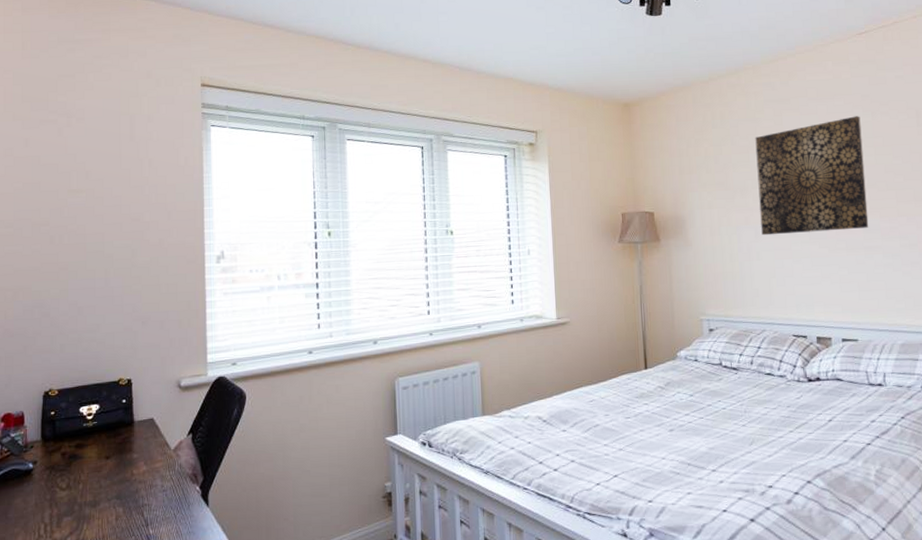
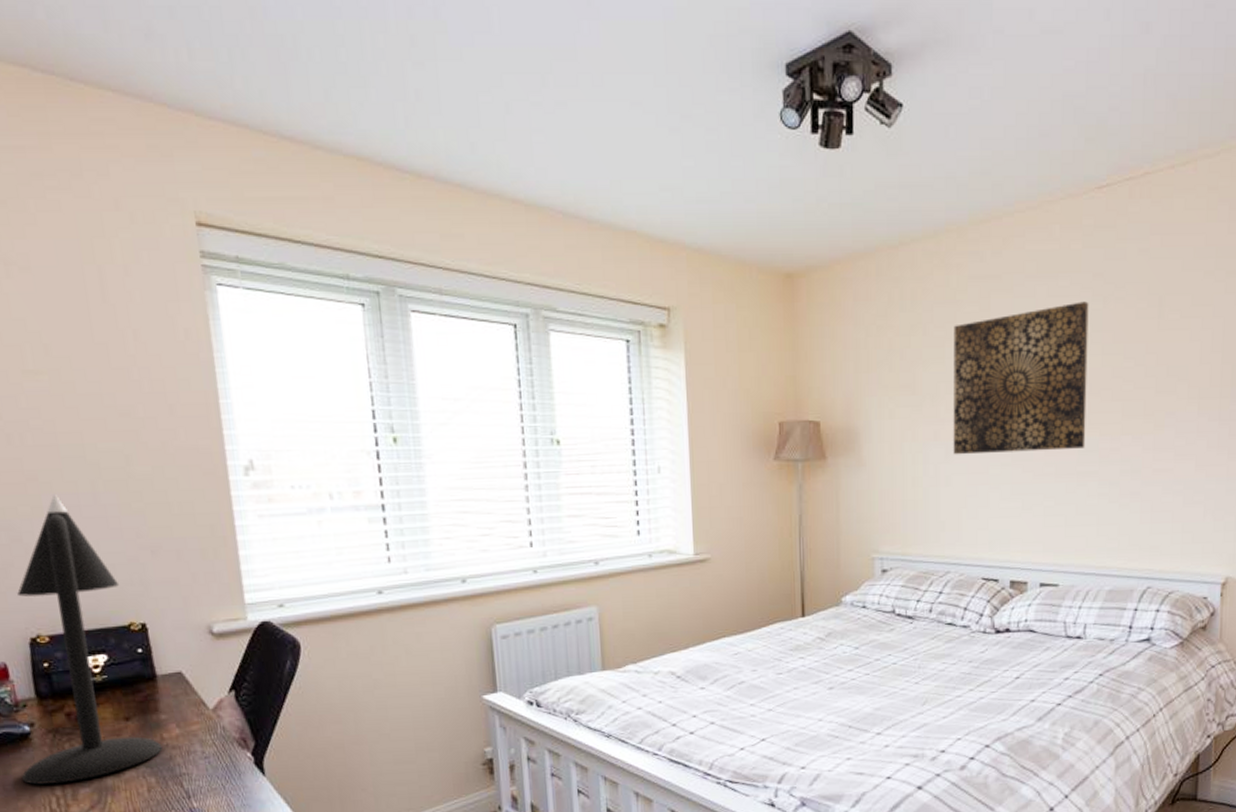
desk lamp: none [20,279,131,514] -> present [17,493,163,785]

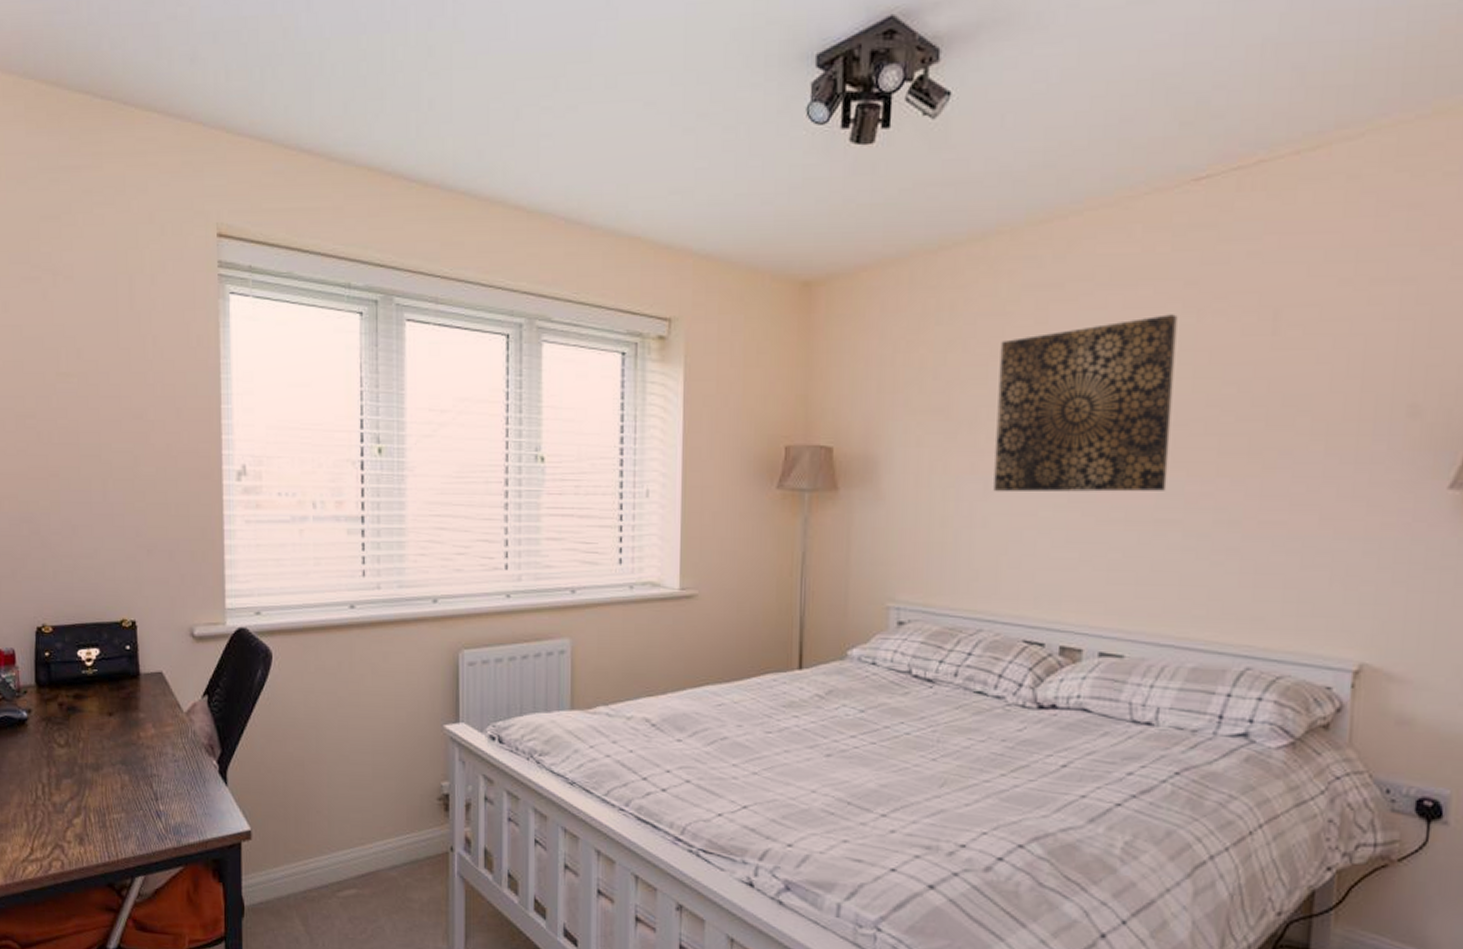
desk lamp: present [17,493,163,785] -> none [15,490,138,772]

